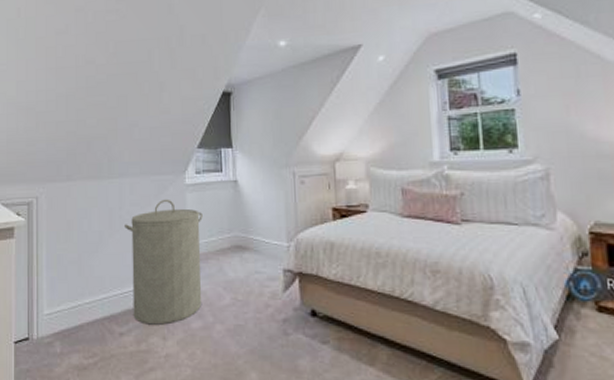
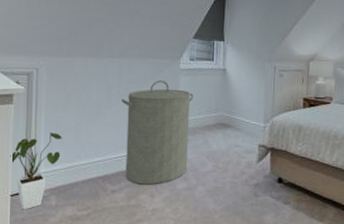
house plant: none [13,268,65,359] -> present [10,133,62,210]

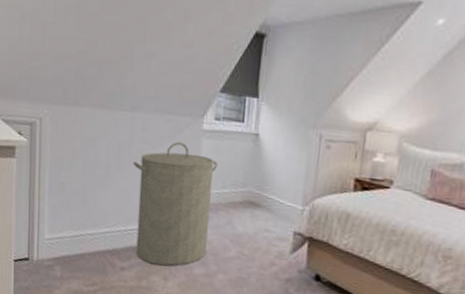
house plant: present [10,133,62,210] -> none [13,194,68,278]

